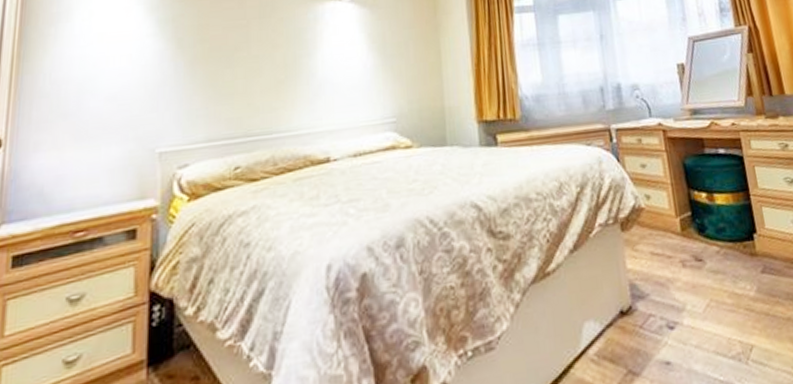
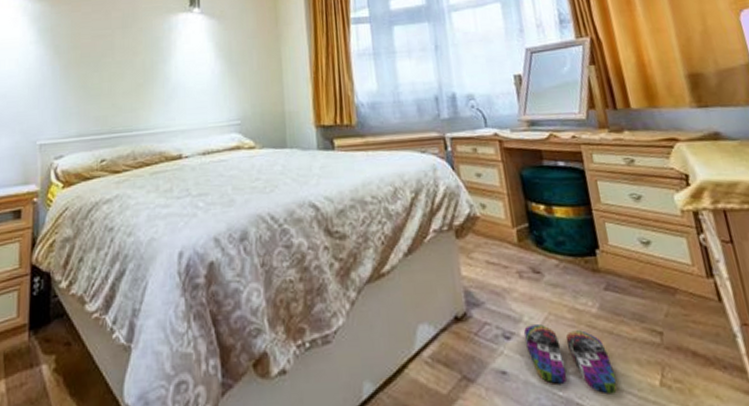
slippers: none [686,311,774,375] -> present [523,324,618,395]

